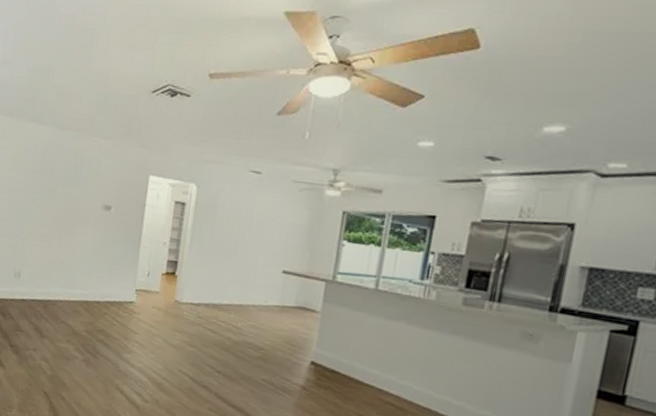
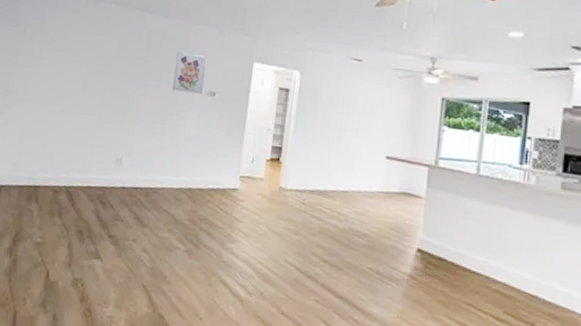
wall art: none [67,165,102,208] -> present [172,52,207,94]

